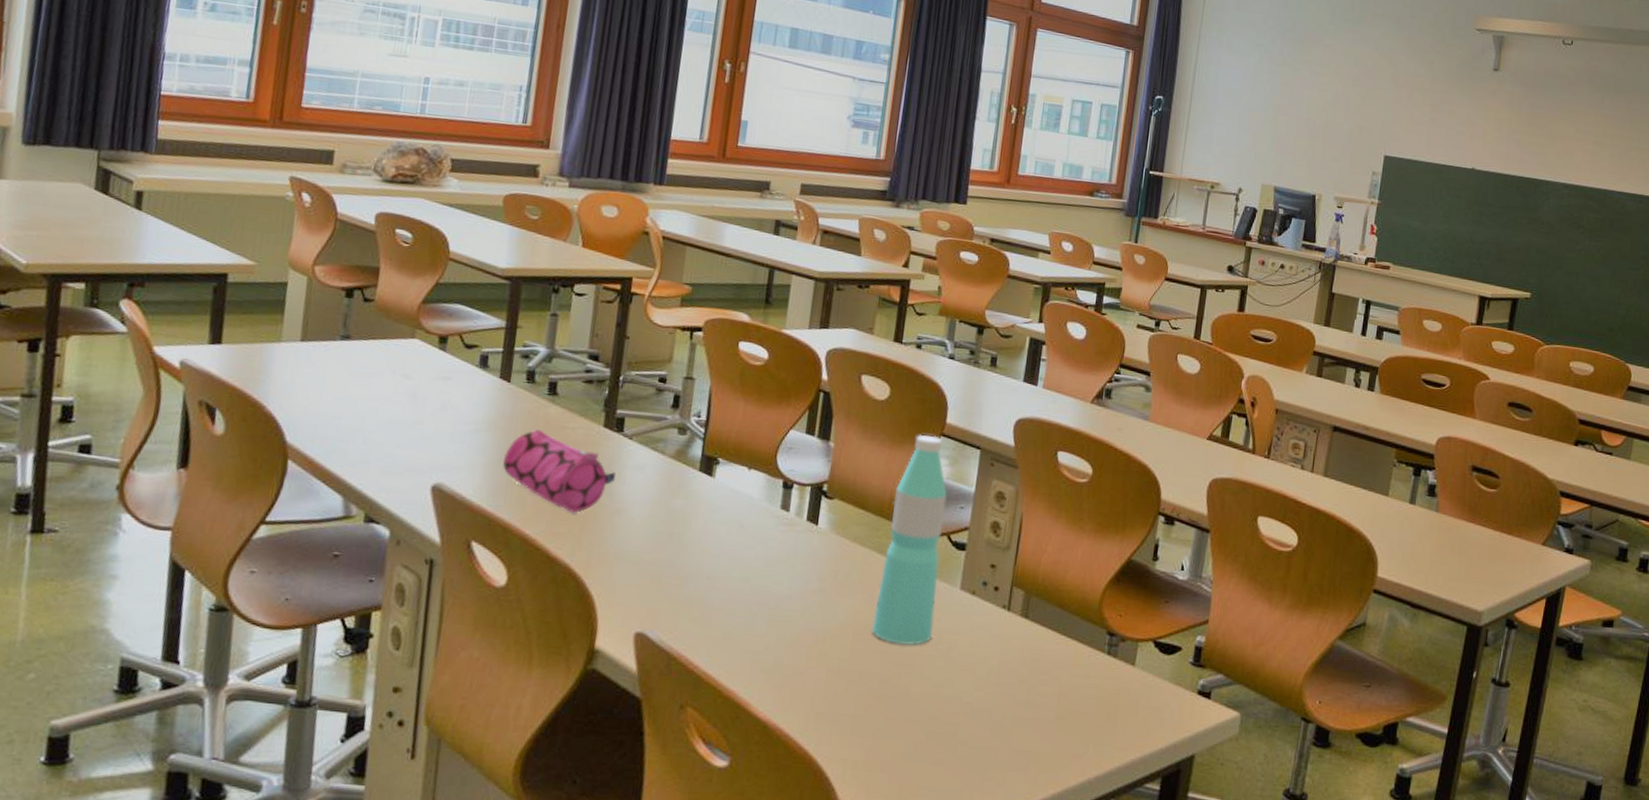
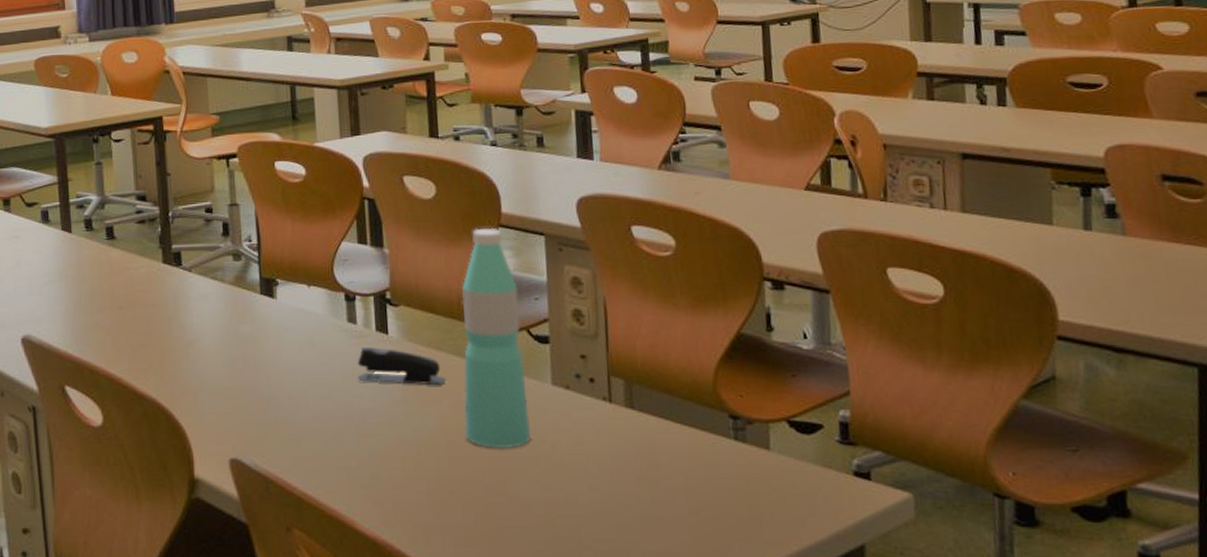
pencil case: present [503,430,616,514] -> none [79,274,184,350]
stapler: none [780,535,864,579] -> present [357,347,446,385]

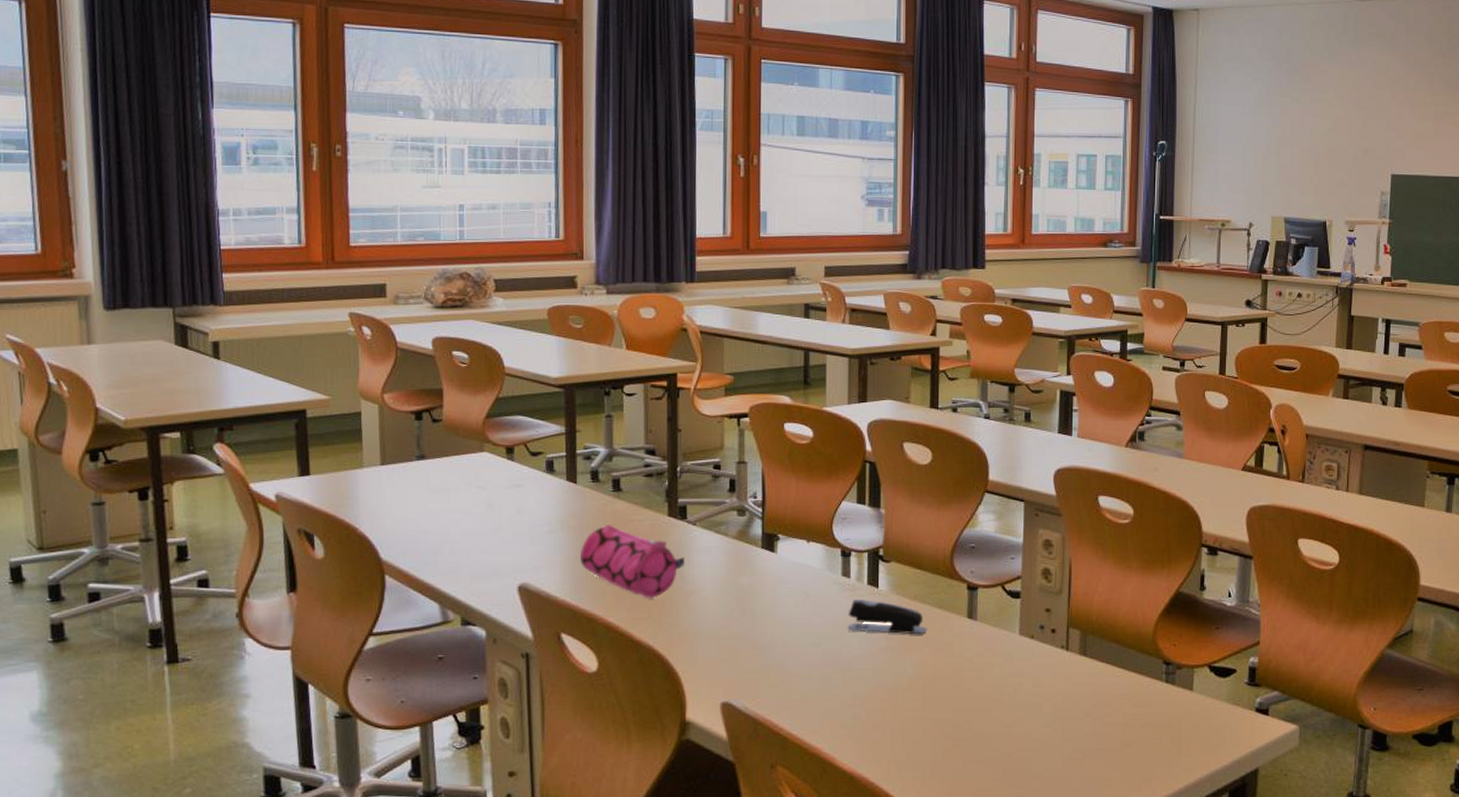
pencil case: none [79,274,184,350] -> present [580,525,686,599]
water bottle: present [461,227,531,449] -> none [940,493,998,692]

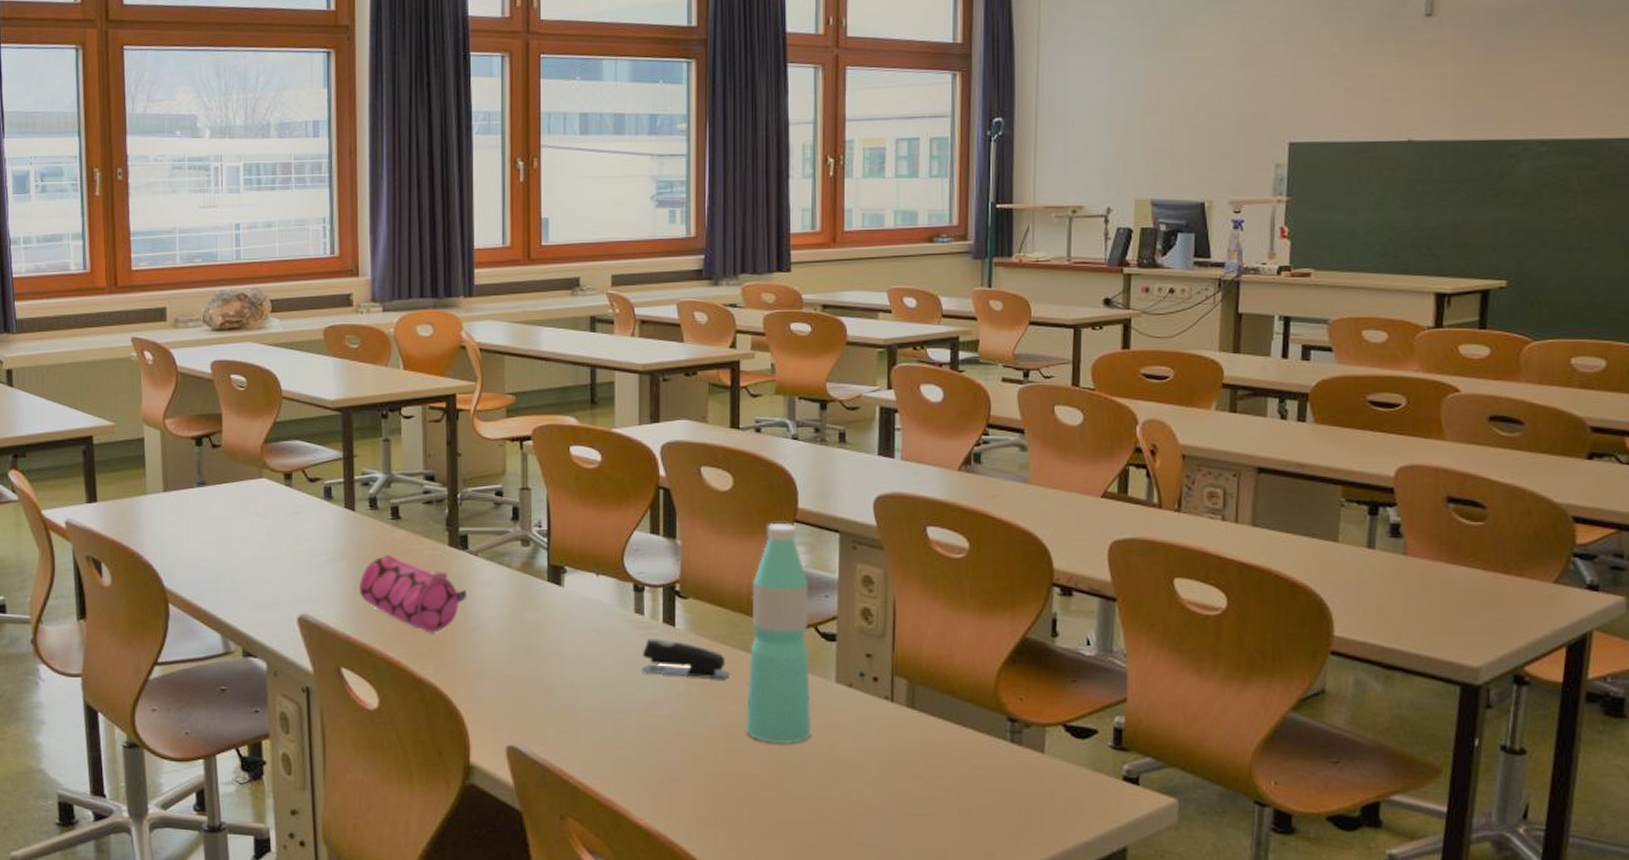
water bottle: none [940,493,998,692] -> present [746,522,812,745]

